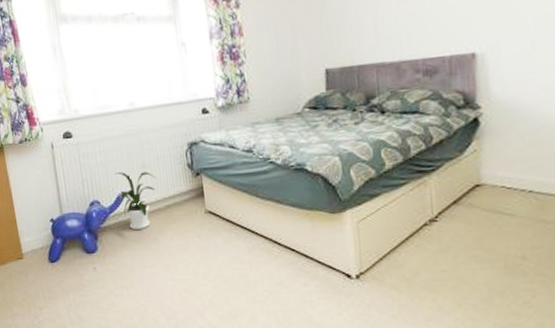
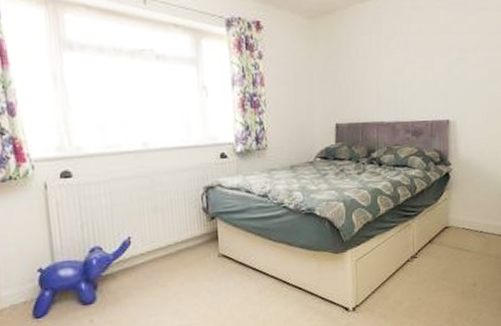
house plant: present [115,171,156,231] -> none [121,215,168,277]

